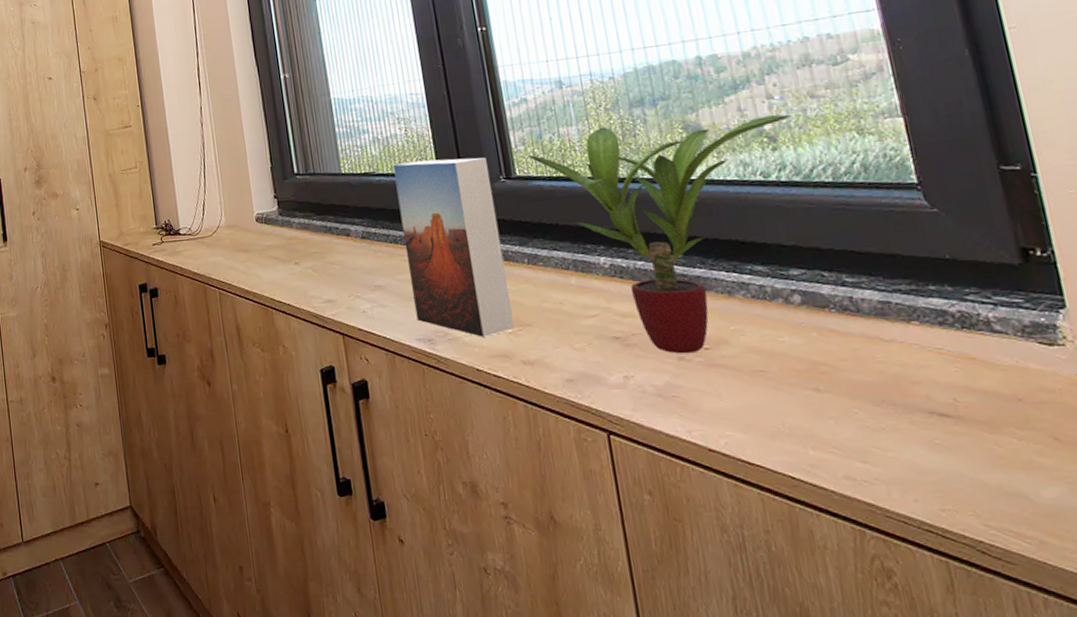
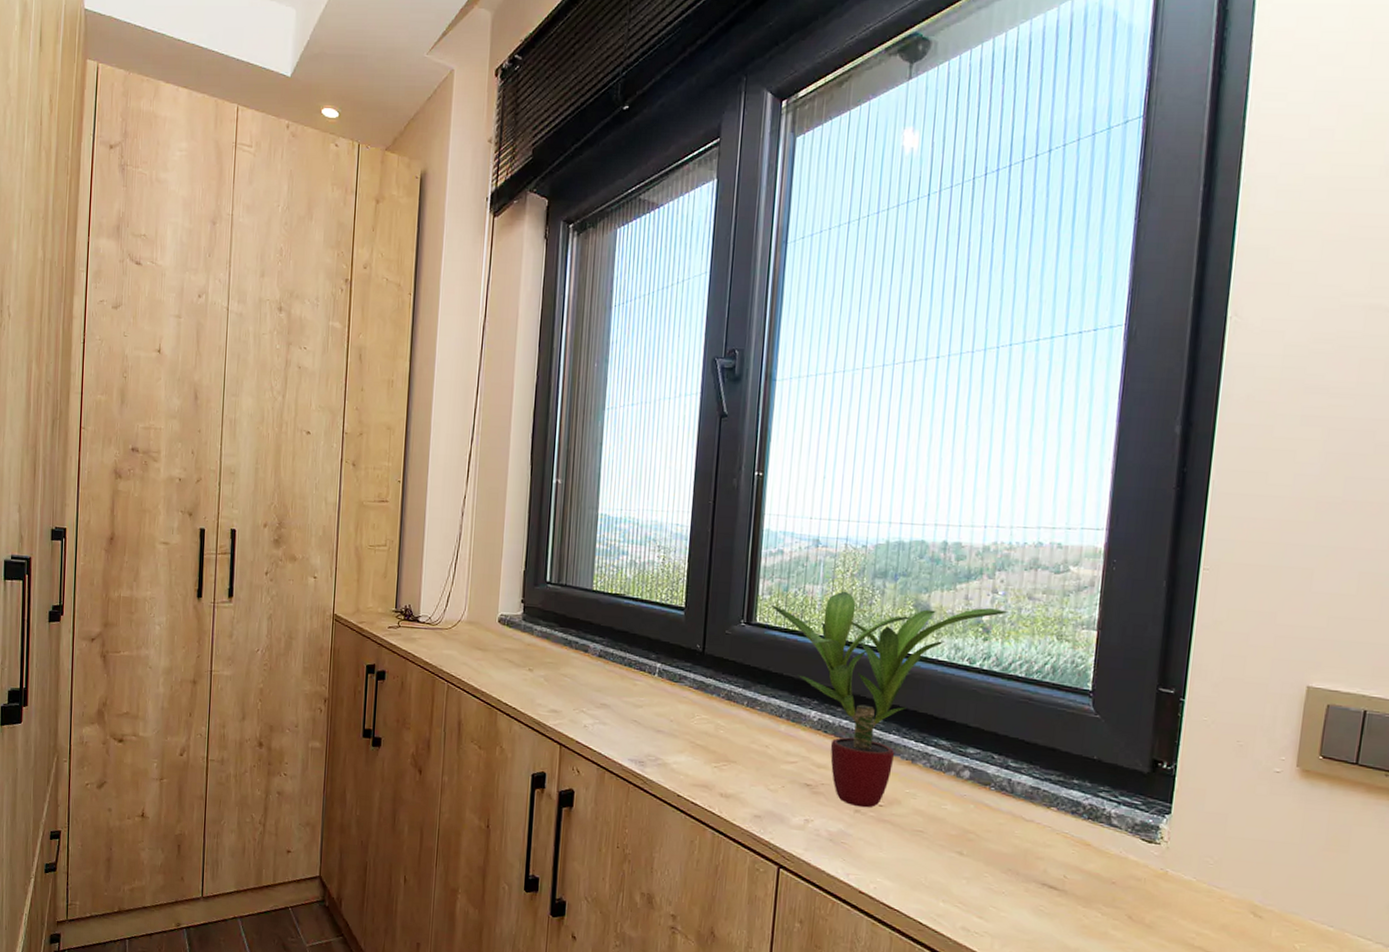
book: present [393,157,514,337] -> none [633,590,733,767]

